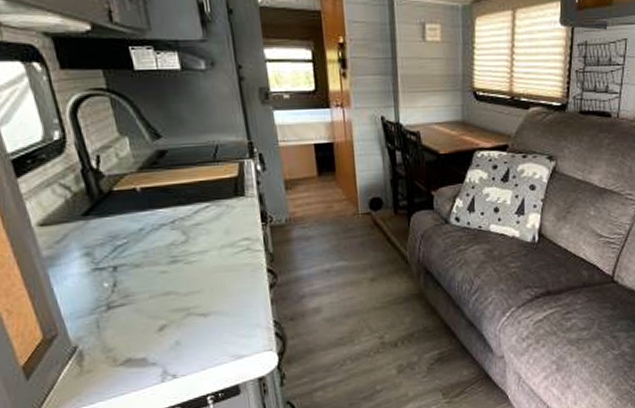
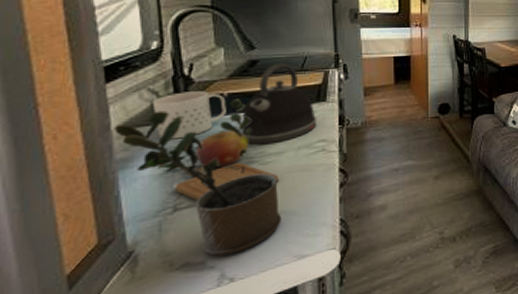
potted plant: none [35,193,215,355] -> present [114,98,281,257]
mug: none [66,185,143,237] -> present [152,91,226,140]
chopping board: none [104,261,206,300] -> present [175,162,278,202]
fruit: none [117,227,171,268] -> present [195,130,249,169]
kettle: none [159,153,238,244] -> present [241,62,318,145]

